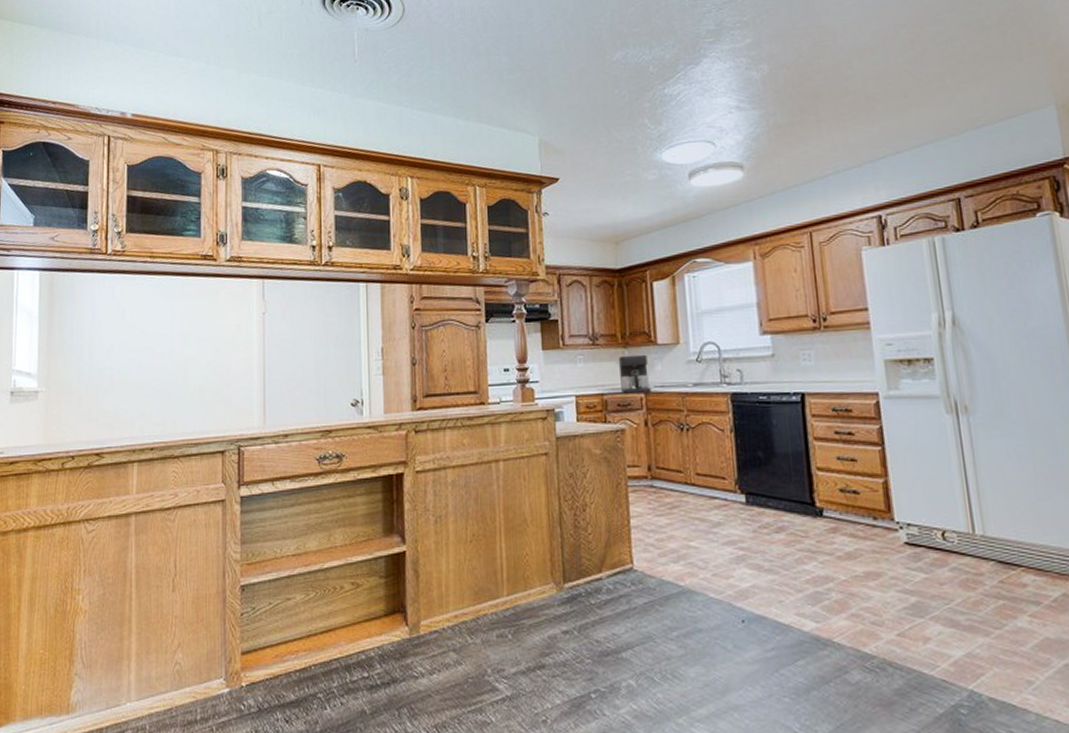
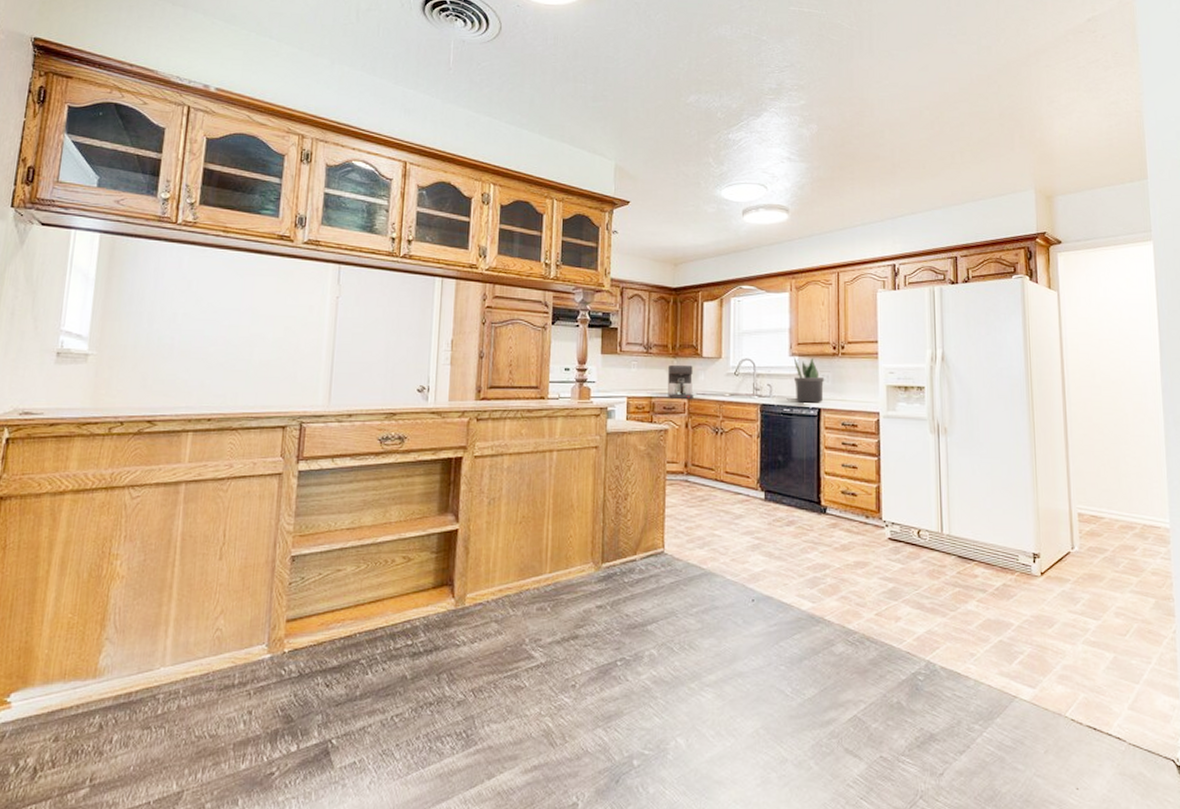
planter: none [765,334,807,388] -> present [793,357,824,403]

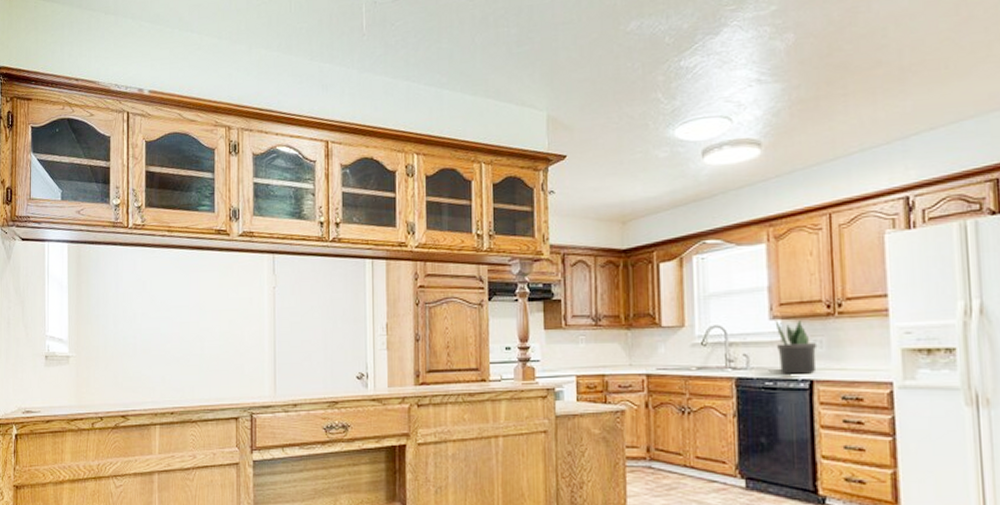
coffee maker: present [667,364,694,400] -> none [620,336,653,377]

